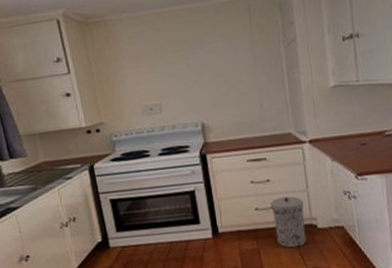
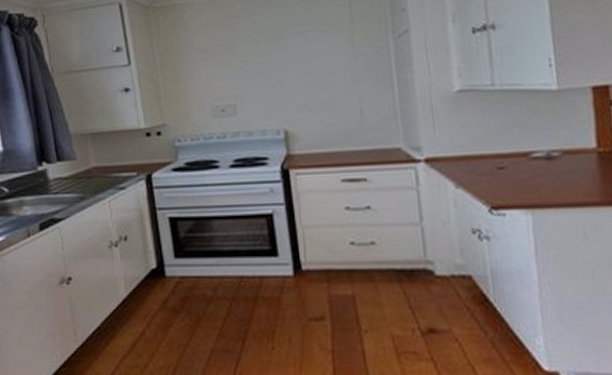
trash can: present [270,196,307,248] -> none [371,230,420,299]

